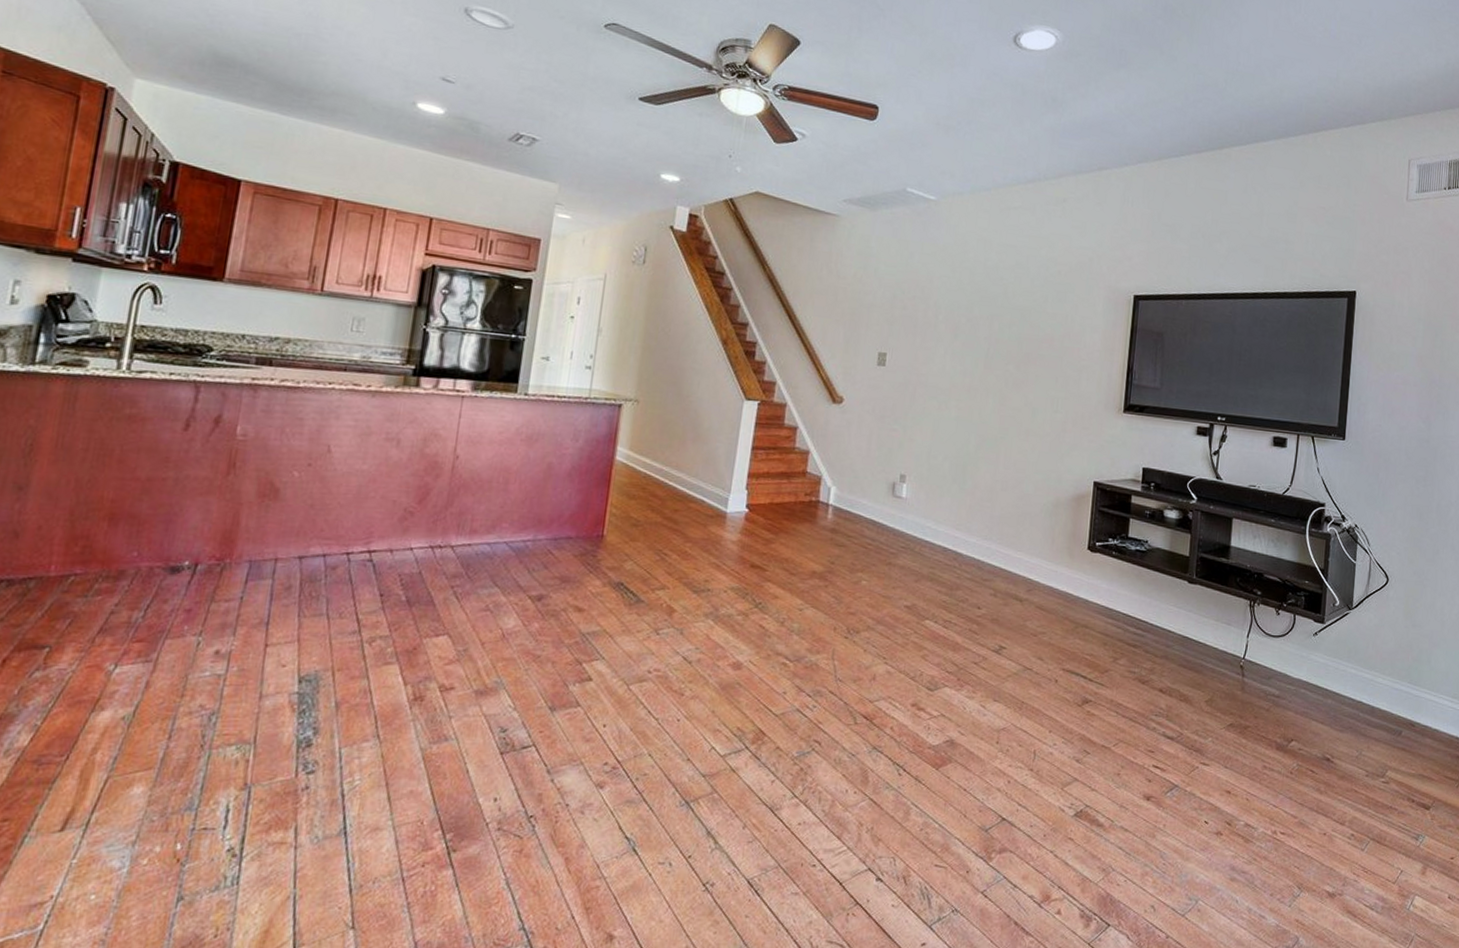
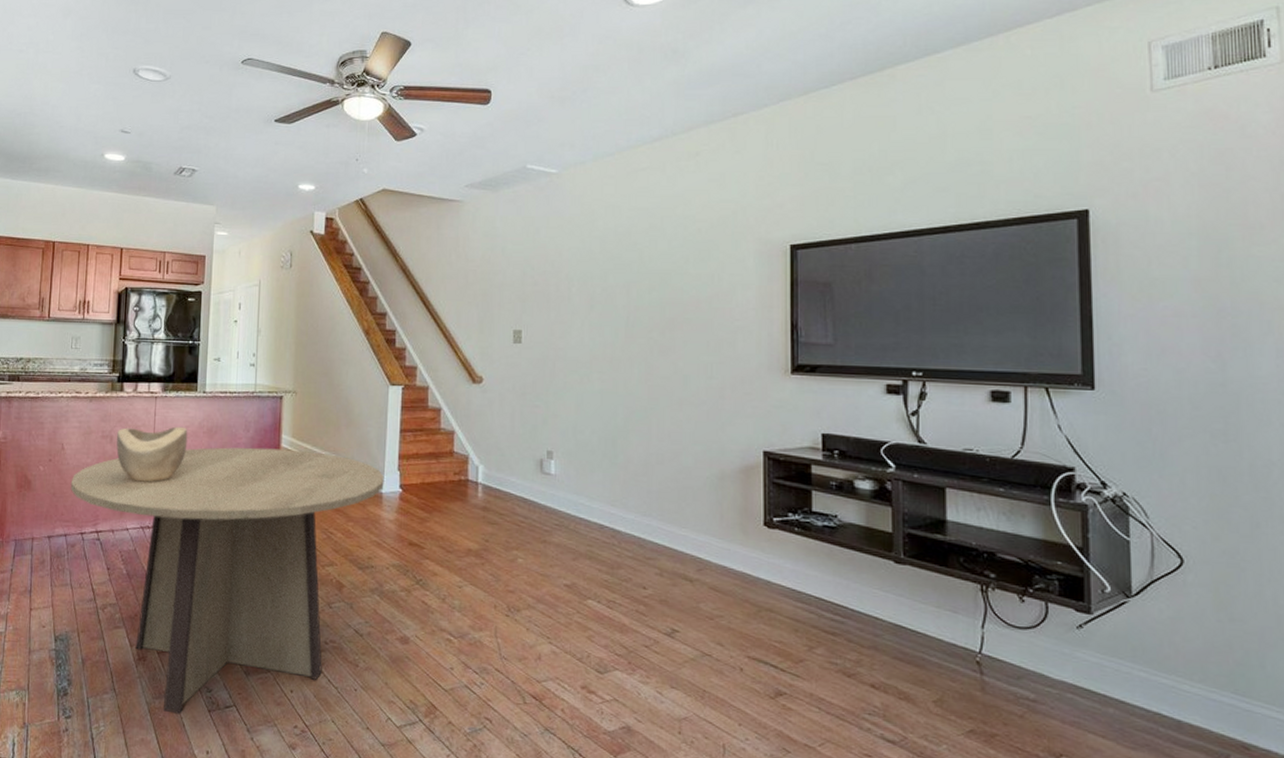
dining table: none [335,457,731,759] -> present [70,447,385,714]
decorative bowl: none [404,430,502,495] -> present [116,426,188,482]

